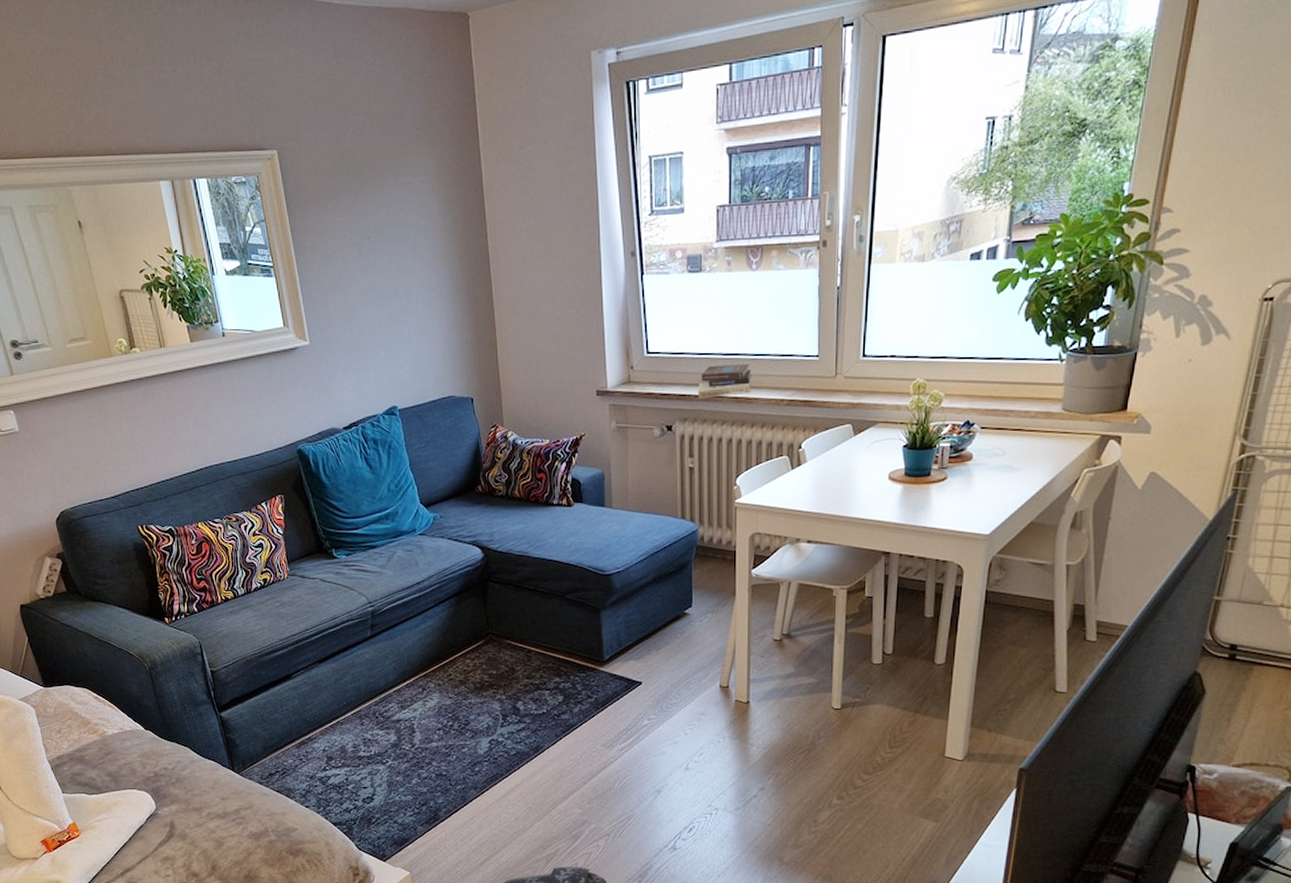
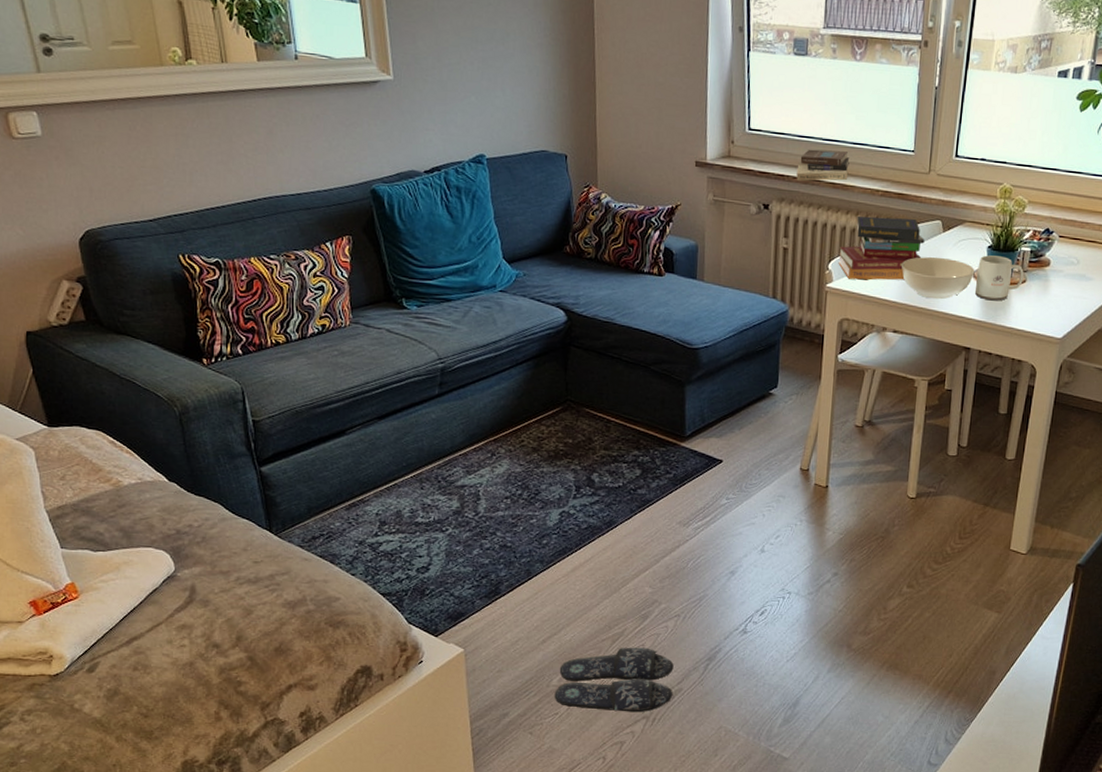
books: none [746,426,835,493] -> present [838,216,924,281]
bowl: none [811,462,891,506] -> present [901,256,975,300]
mug: none [892,454,945,502] -> present [975,255,1025,301]

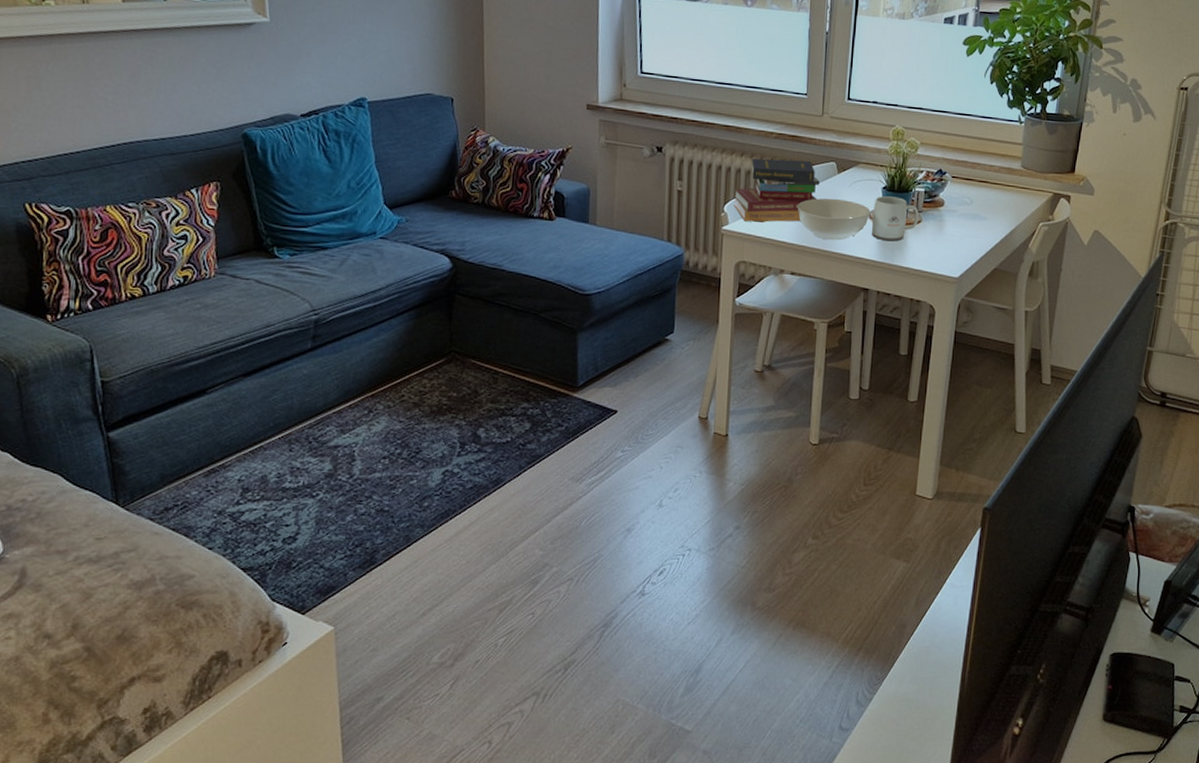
slippers: present [554,647,674,713] -> none [435,616,566,689]
books: present [796,149,850,182] -> none [689,92,743,125]

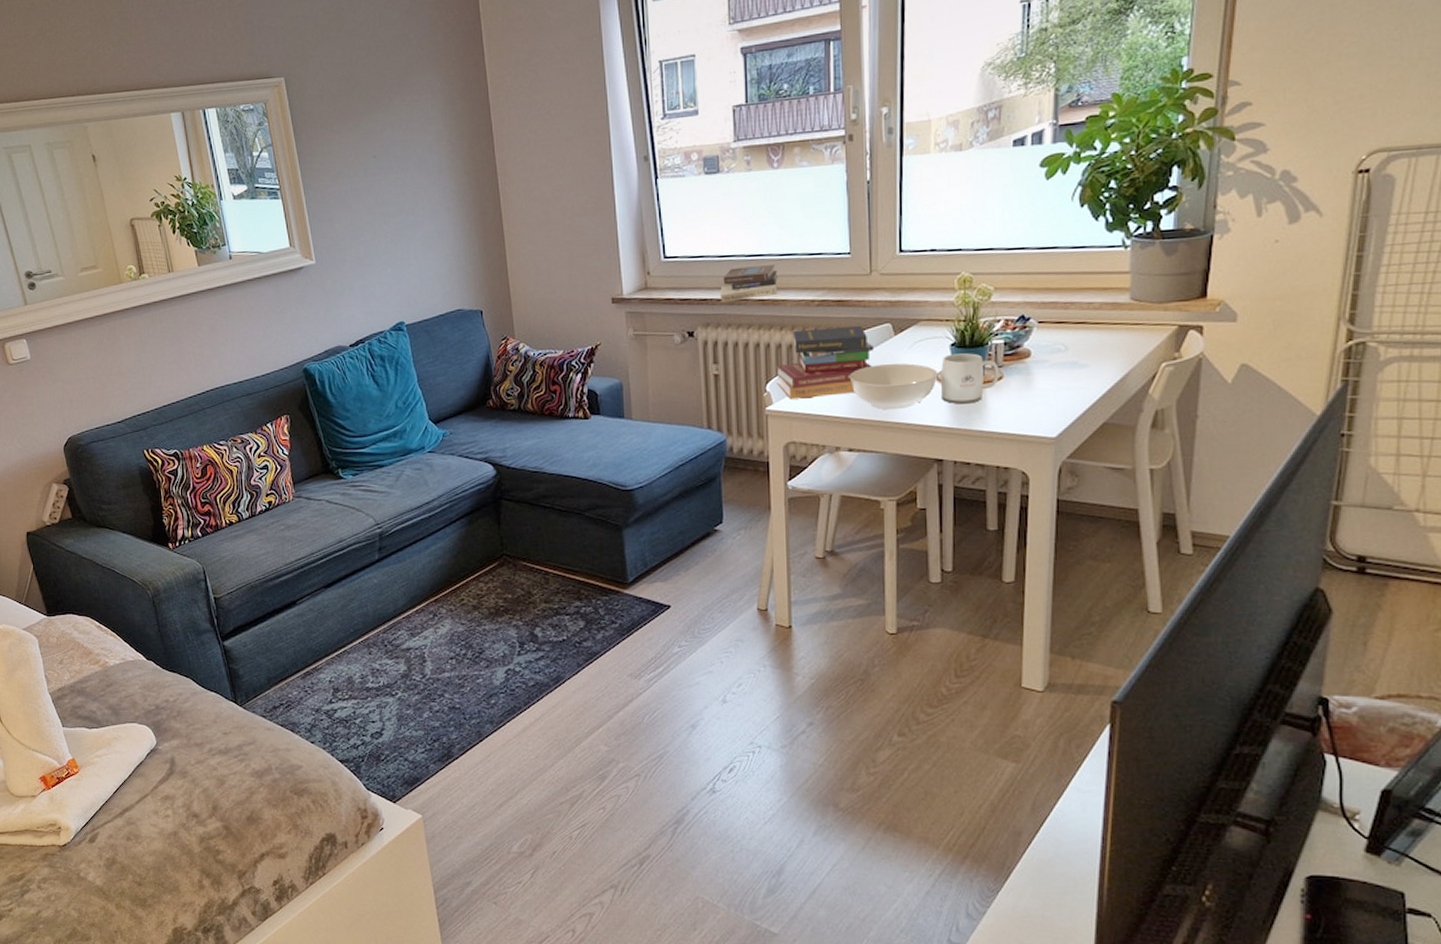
books: none [689,92,743,125] -> present [720,265,778,303]

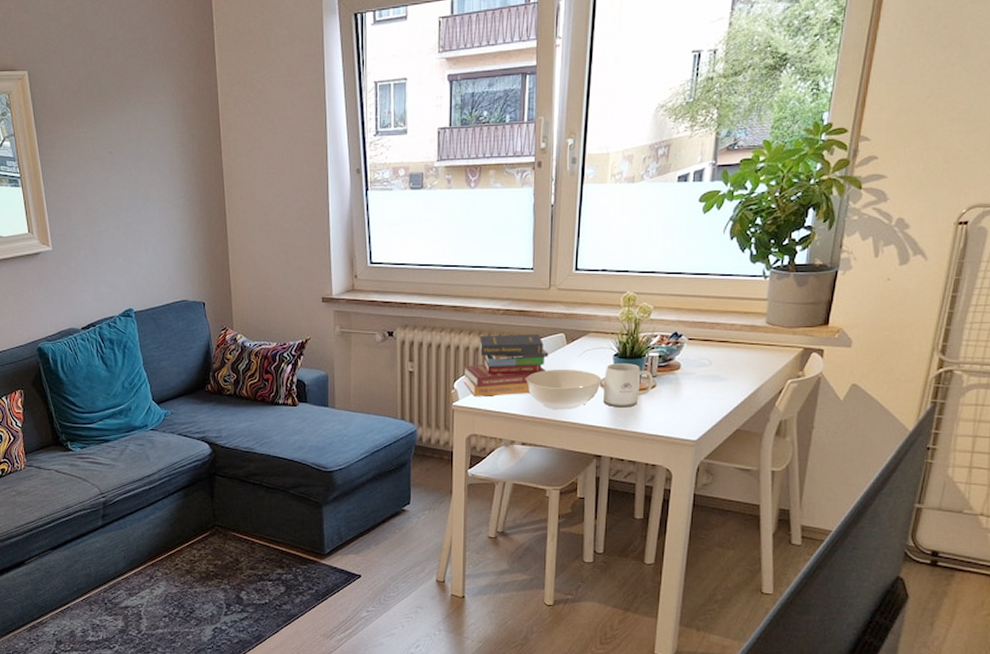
books: present [720,265,778,303] -> none [418,275,469,308]

